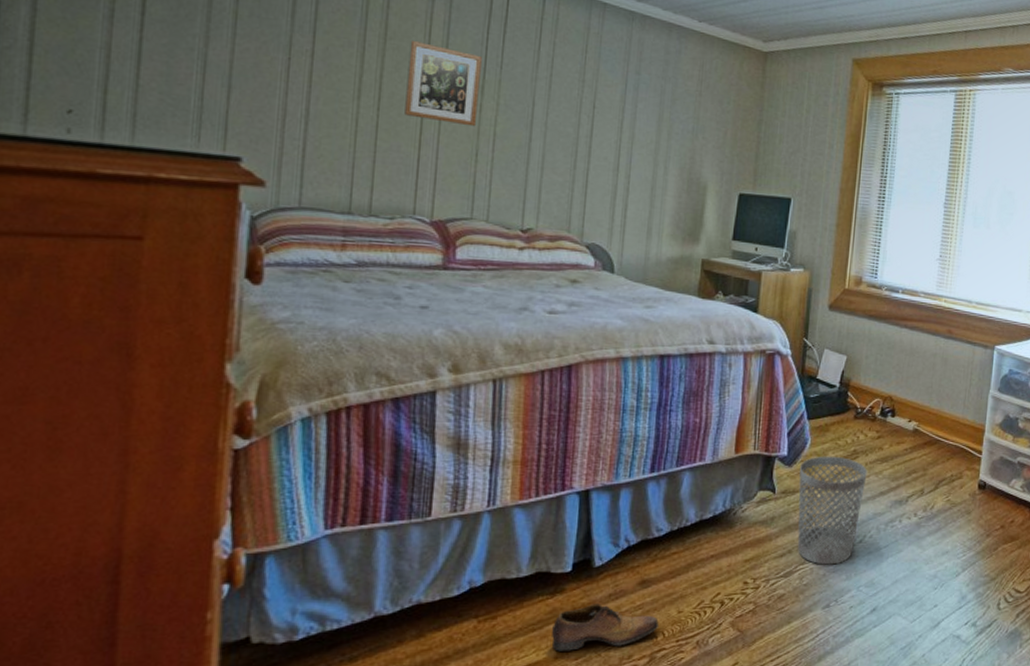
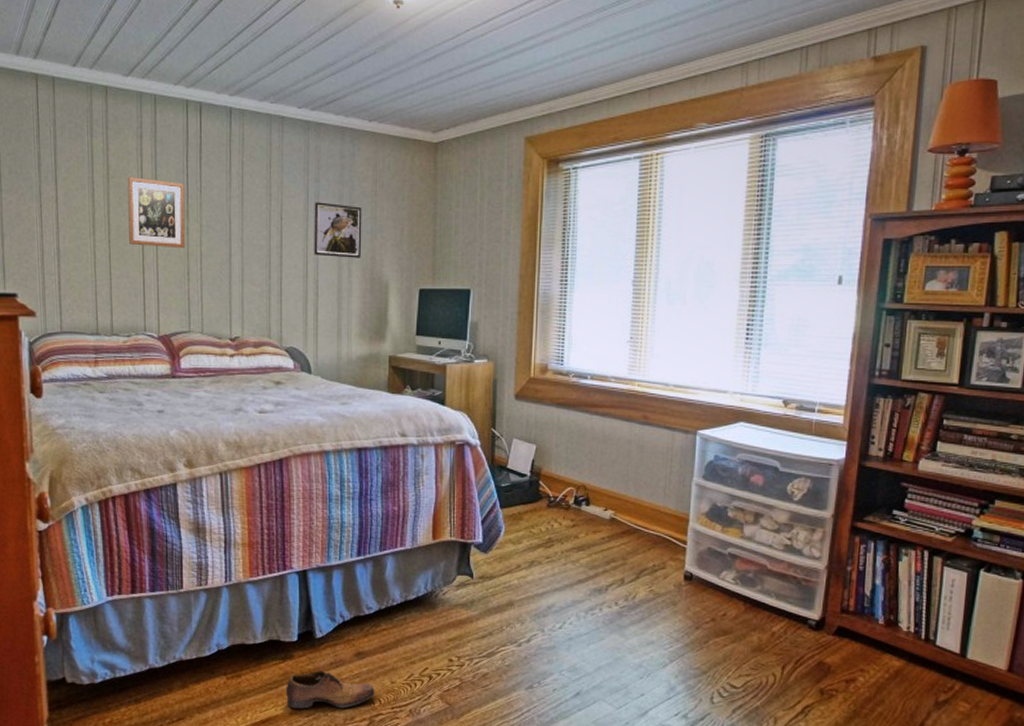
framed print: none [628,94,685,157] -> present [314,202,362,258]
wastebasket: present [797,456,867,565] -> none [495,543,564,648]

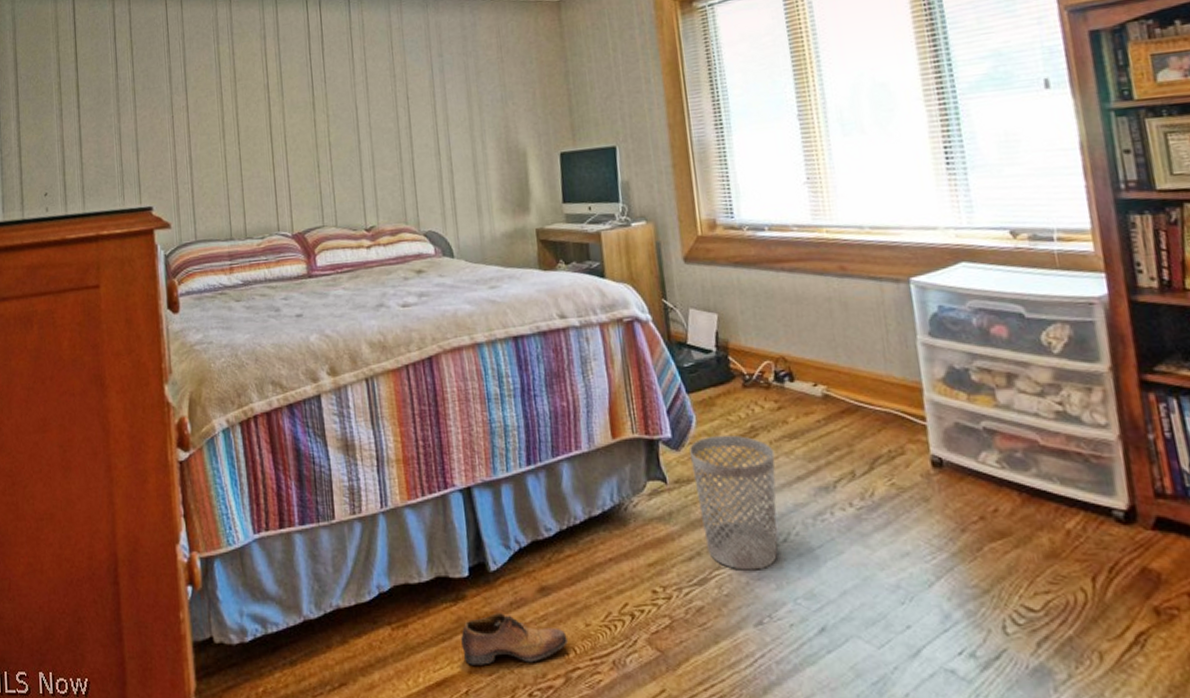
picture frame: present [127,176,186,249] -> none [253,76,314,144]
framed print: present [314,202,362,258] -> none [439,75,494,131]
wastebasket: none [495,543,564,648] -> present [688,434,778,571]

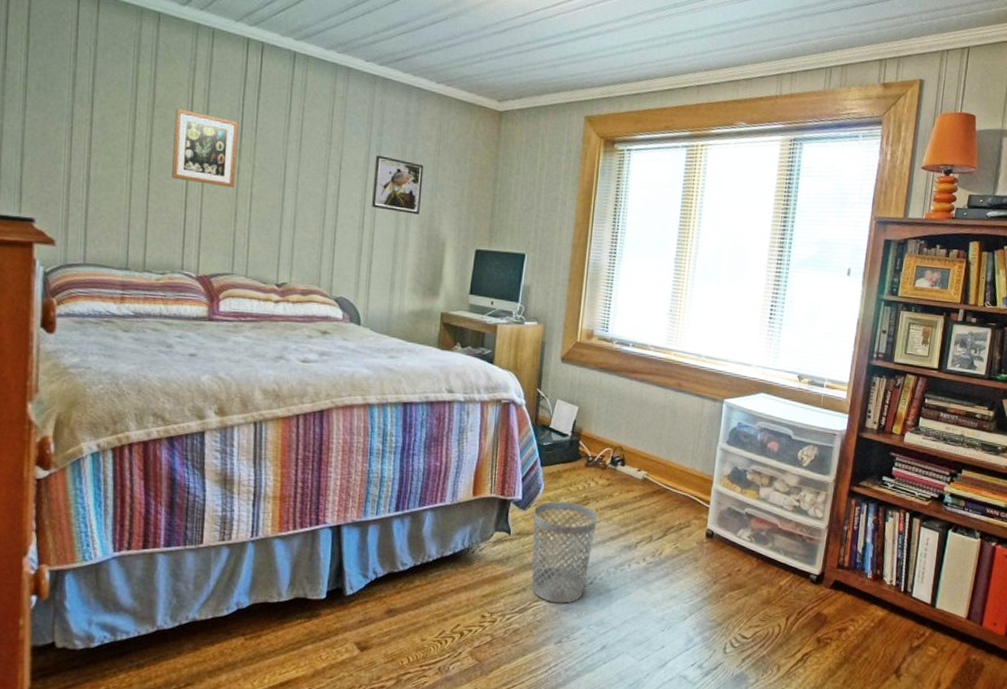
picture frame: none [253,76,314,144] -> present [172,107,239,188]
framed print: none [439,75,494,131] -> present [372,155,424,215]
shoe: present [461,613,568,665] -> none [309,629,404,670]

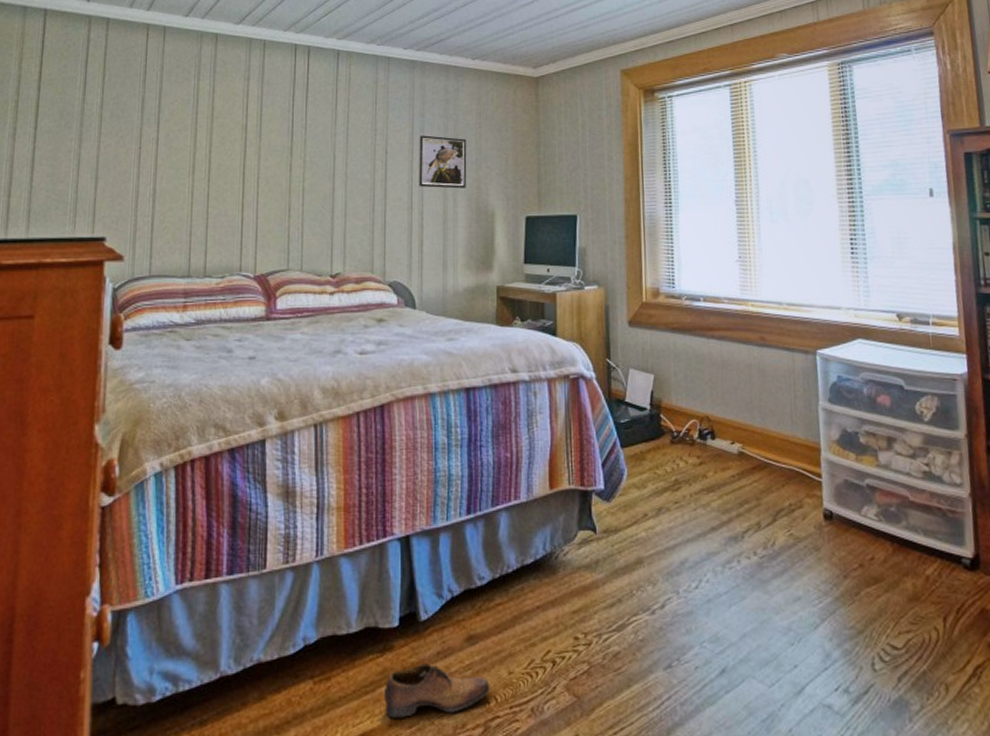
picture frame: present [172,107,239,188] -> none [229,116,289,185]
shoe: none [309,629,404,670] -> present [385,663,490,718]
wastebasket: present [531,501,598,604] -> none [618,487,694,616]

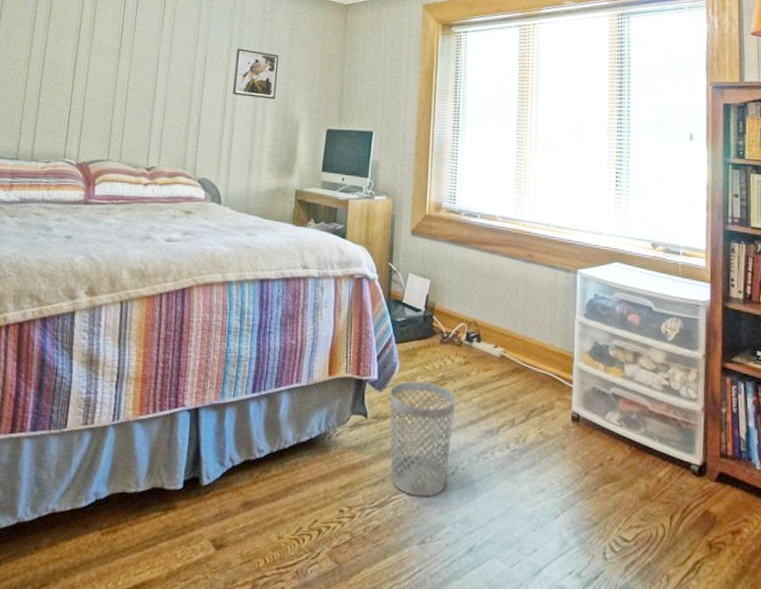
shoe: present [385,663,490,718] -> none [164,523,260,571]
wastebasket: none [618,487,694,616] -> present [389,381,456,497]

